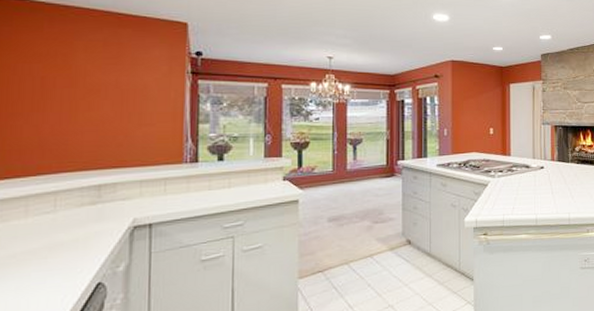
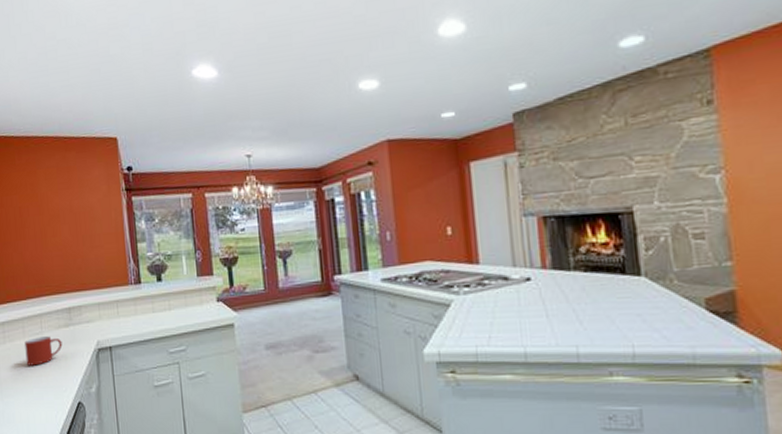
mug: none [25,215,84,248] -> present [25,336,63,366]

